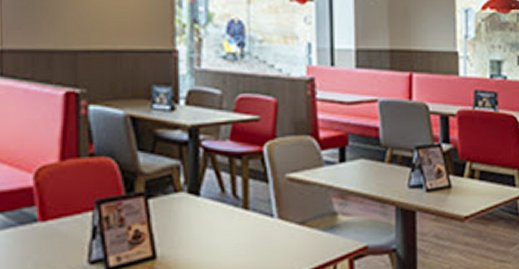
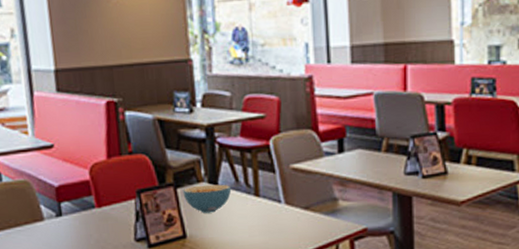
cereal bowl: none [155,194,216,229] -> present [183,184,232,213]

